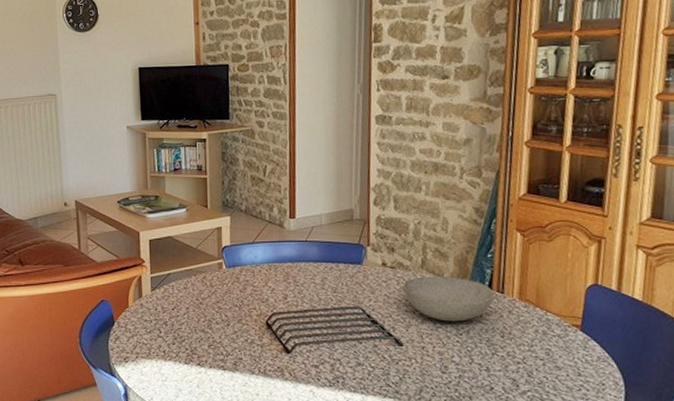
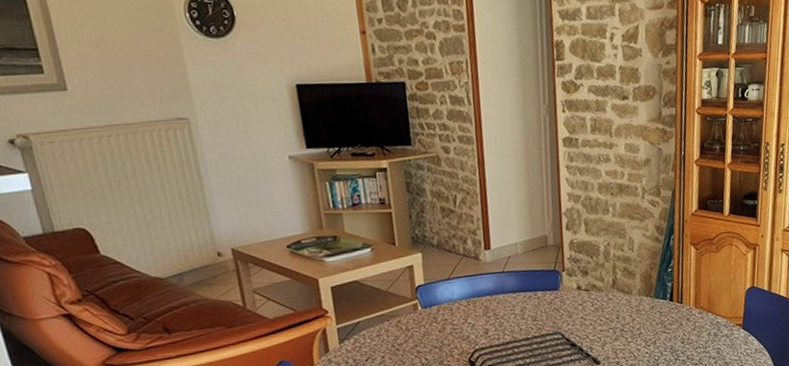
bowl: present [403,276,494,322] -> none [597,293,675,336]

